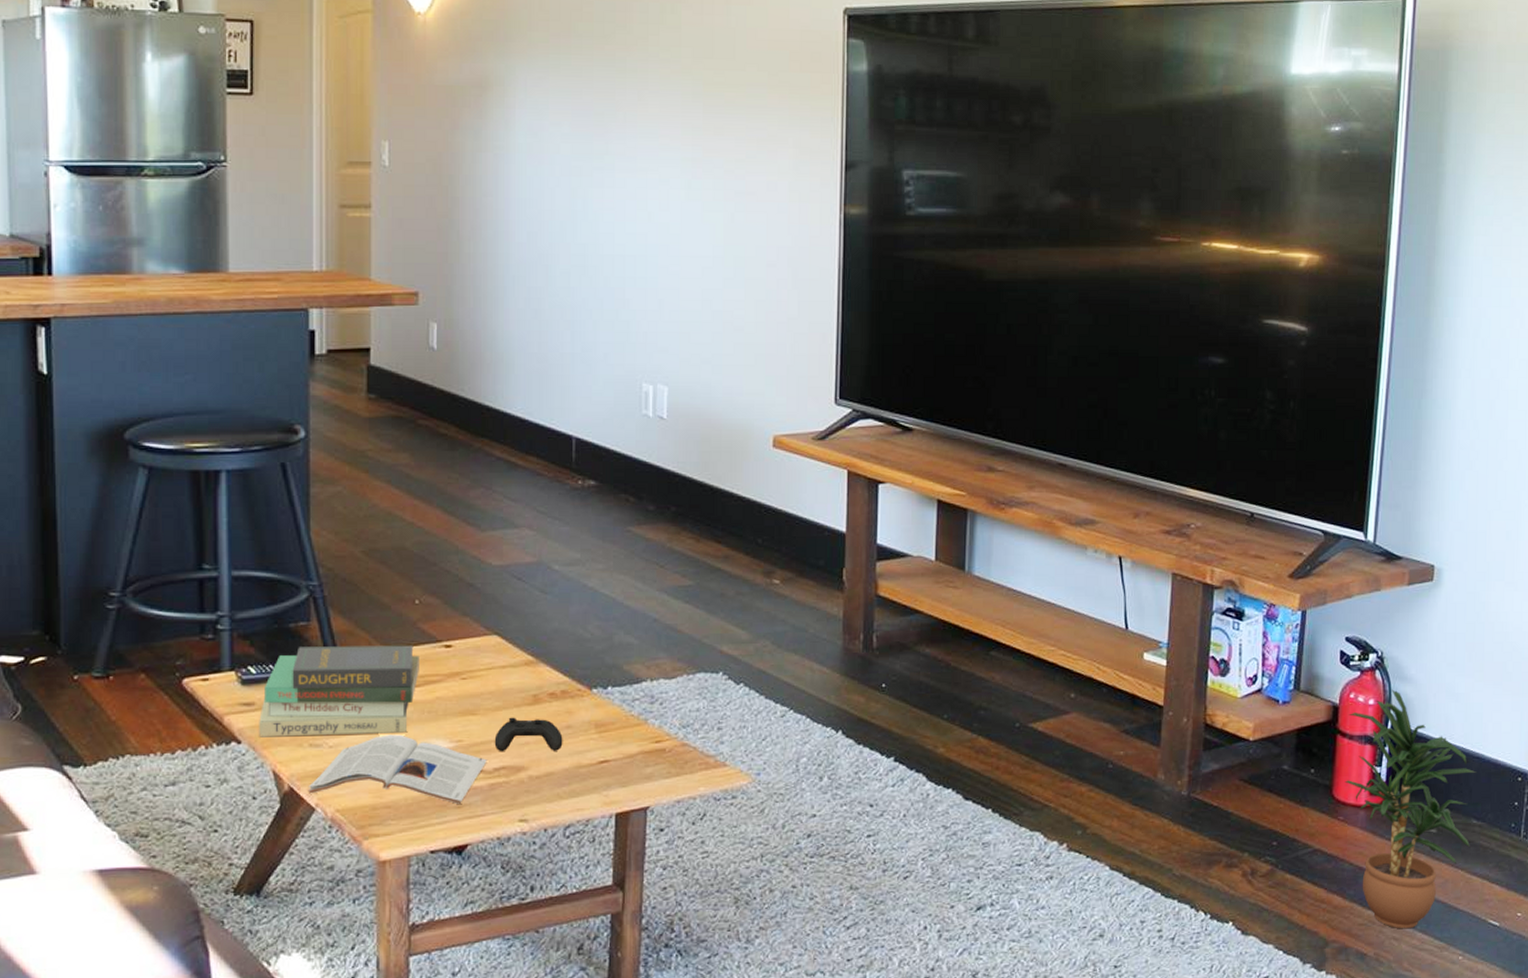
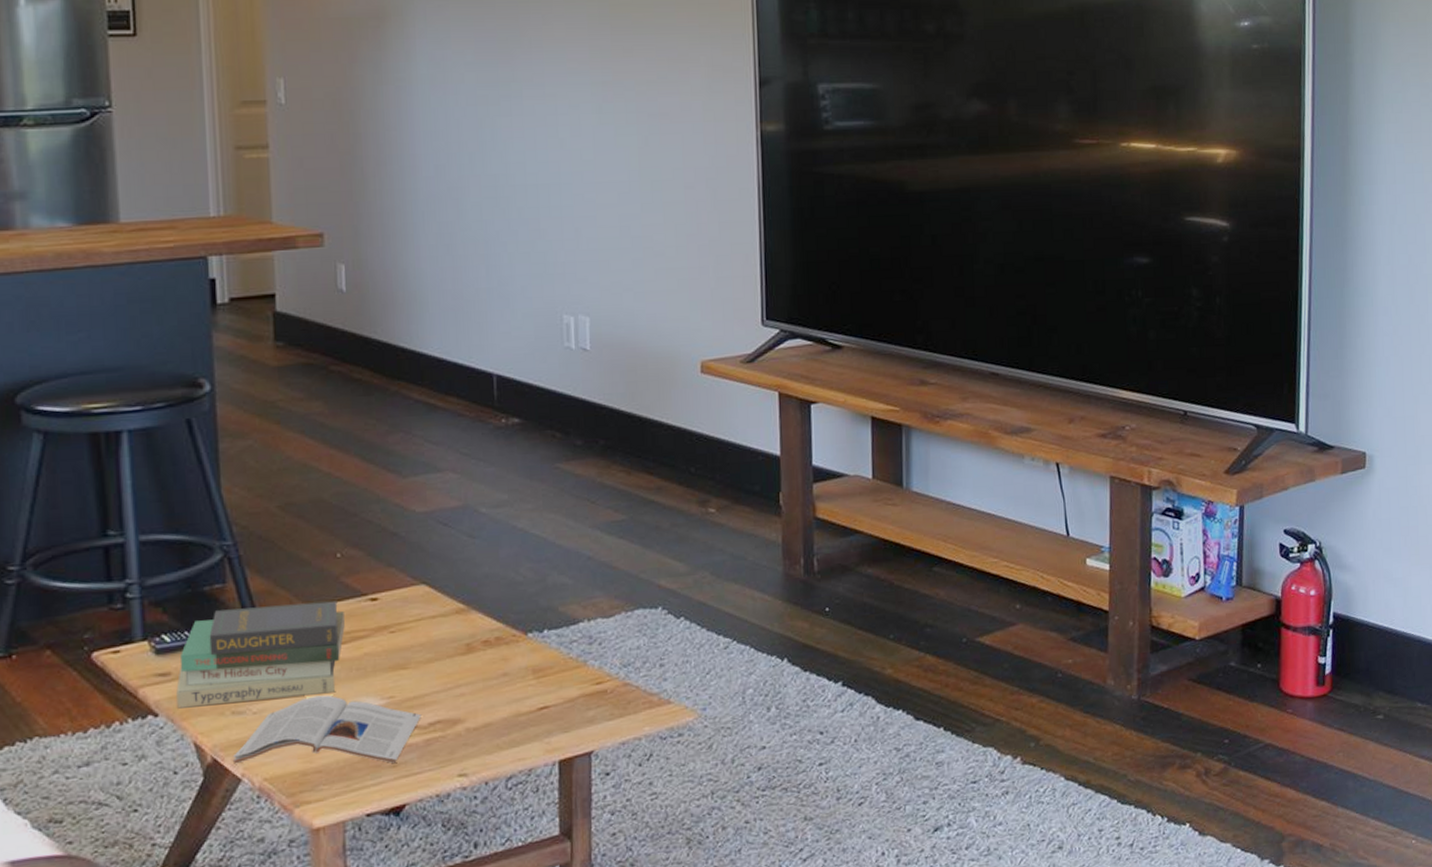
gaming controller: present [494,717,563,752] -> none [428,668,500,706]
potted plant: present [1345,689,1477,929] -> none [1291,578,1419,818]

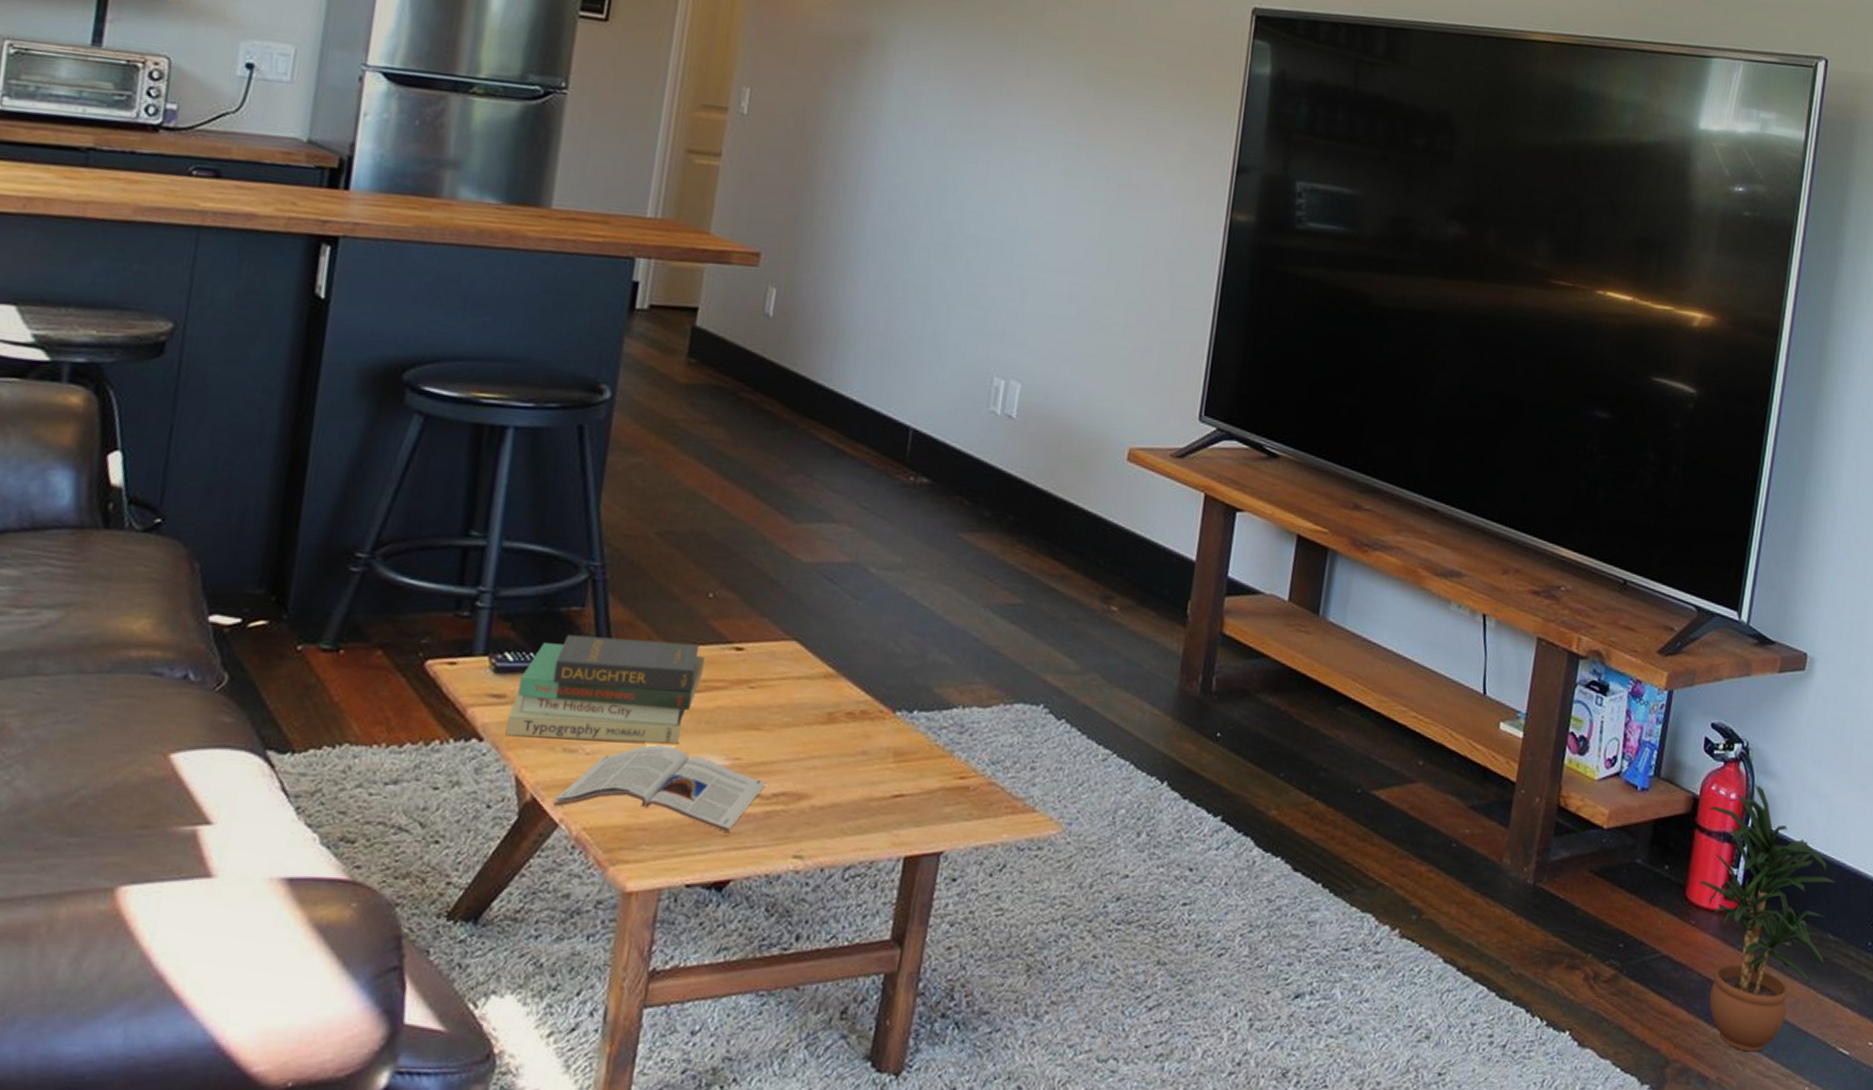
potted plant: none [1291,578,1419,818] -> present [1699,784,1837,1052]

